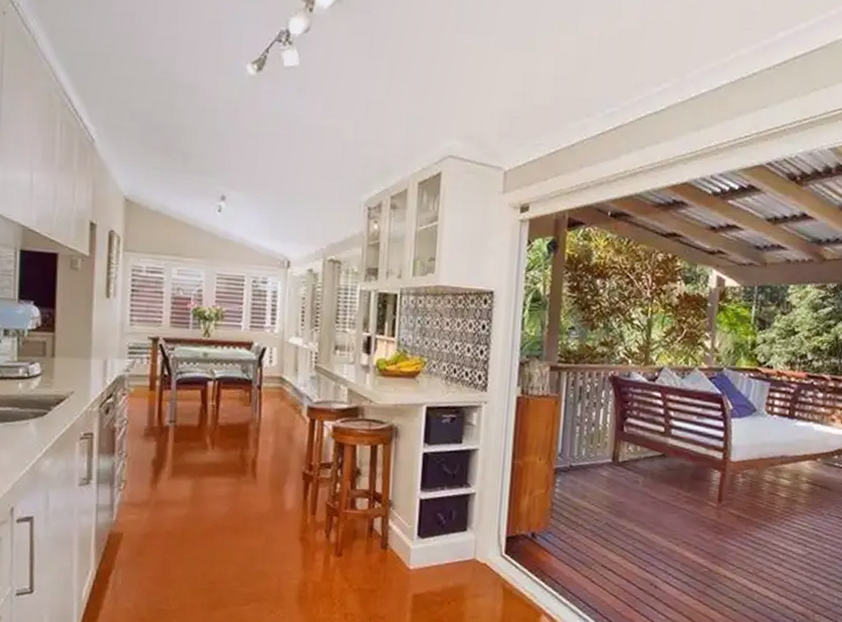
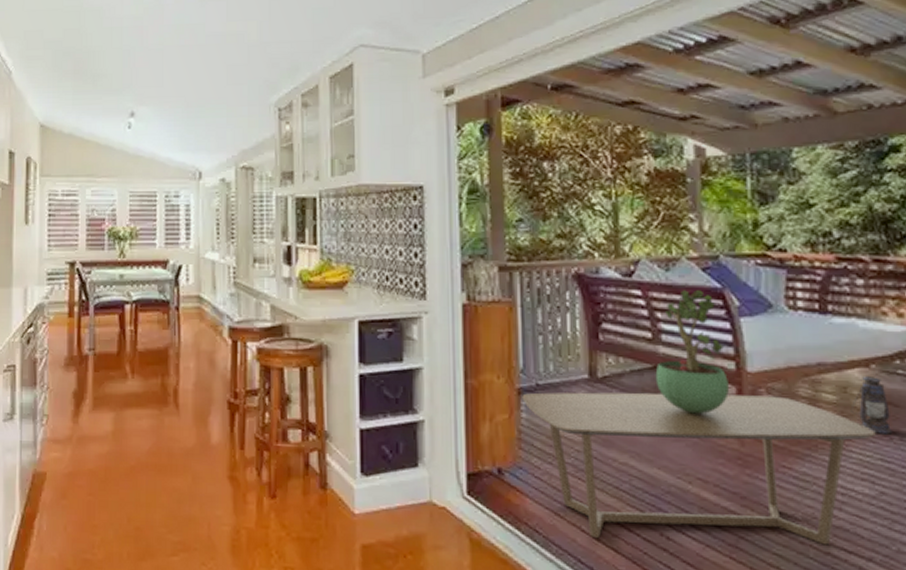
coffee table: none [557,472,813,591] -> present [522,392,876,545]
potted plant: none [662,394,717,493] -> present [655,290,729,414]
lantern: none [798,467,825,511] -> present [850,376,893,434]

